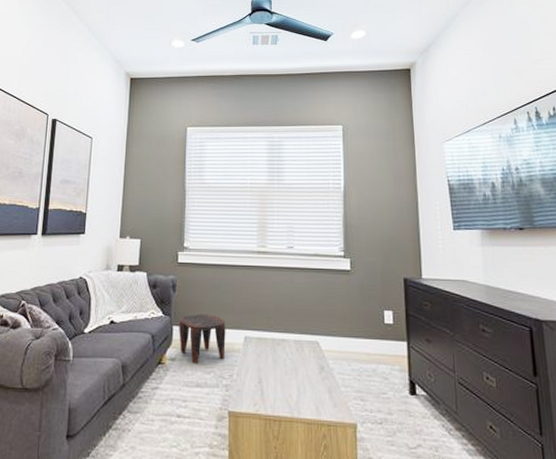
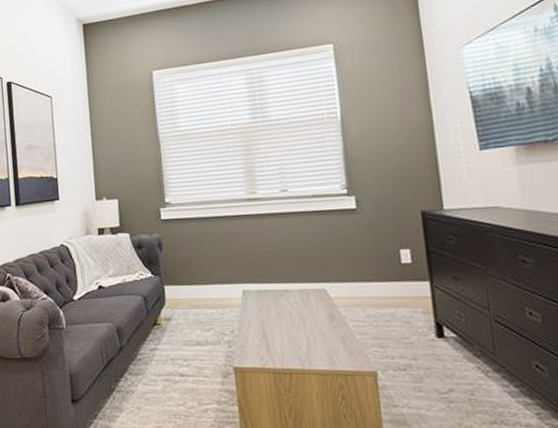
stool: present [179,314,226,364] -> none [170,270,224,322]

